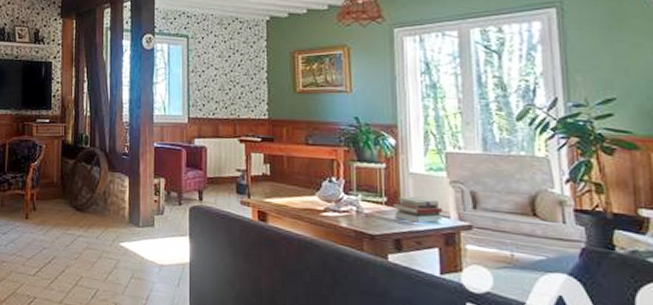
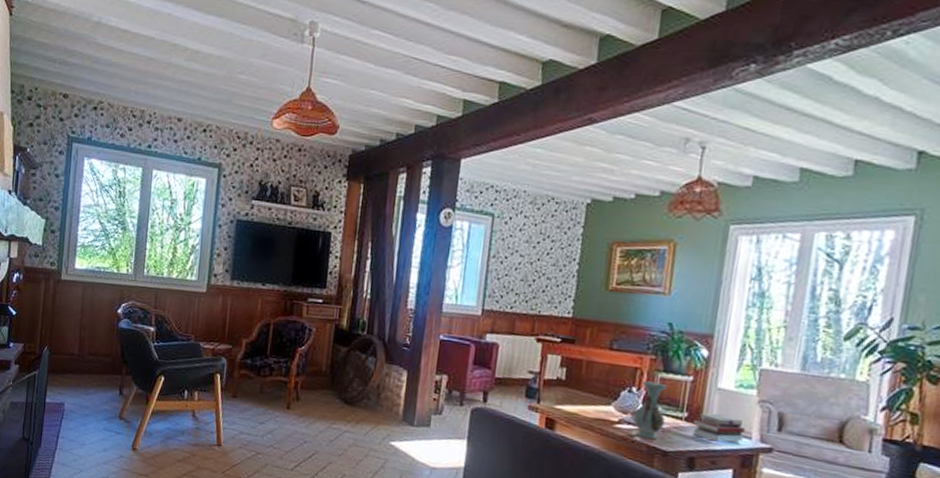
decorative vase: none [337,170,367,225] -> present [633,380,667,440]

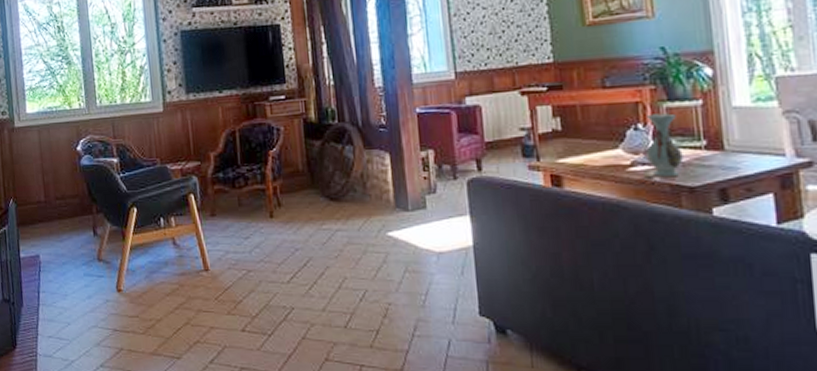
books: present [692,413,746,443] -> none [714,134,777,166]

